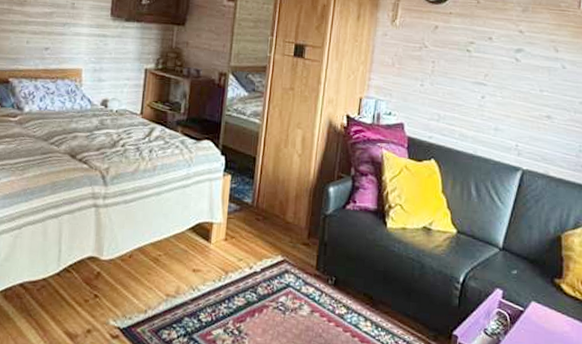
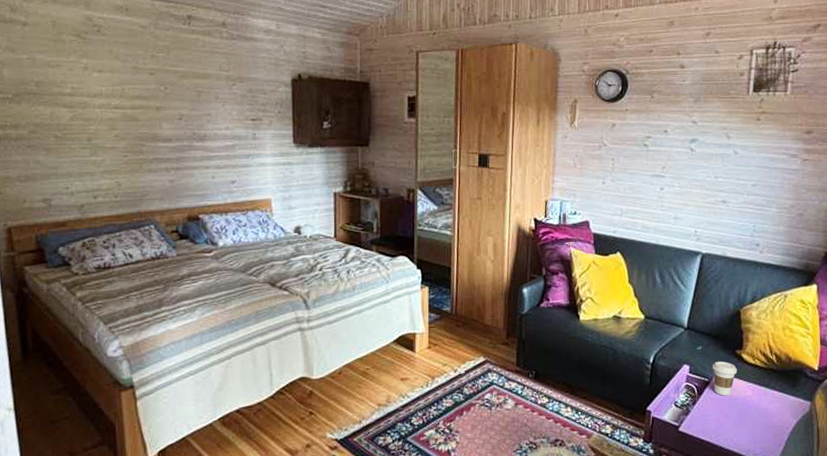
coffee cup: none [527,288,556,329] -> present [712,361,738,396]

